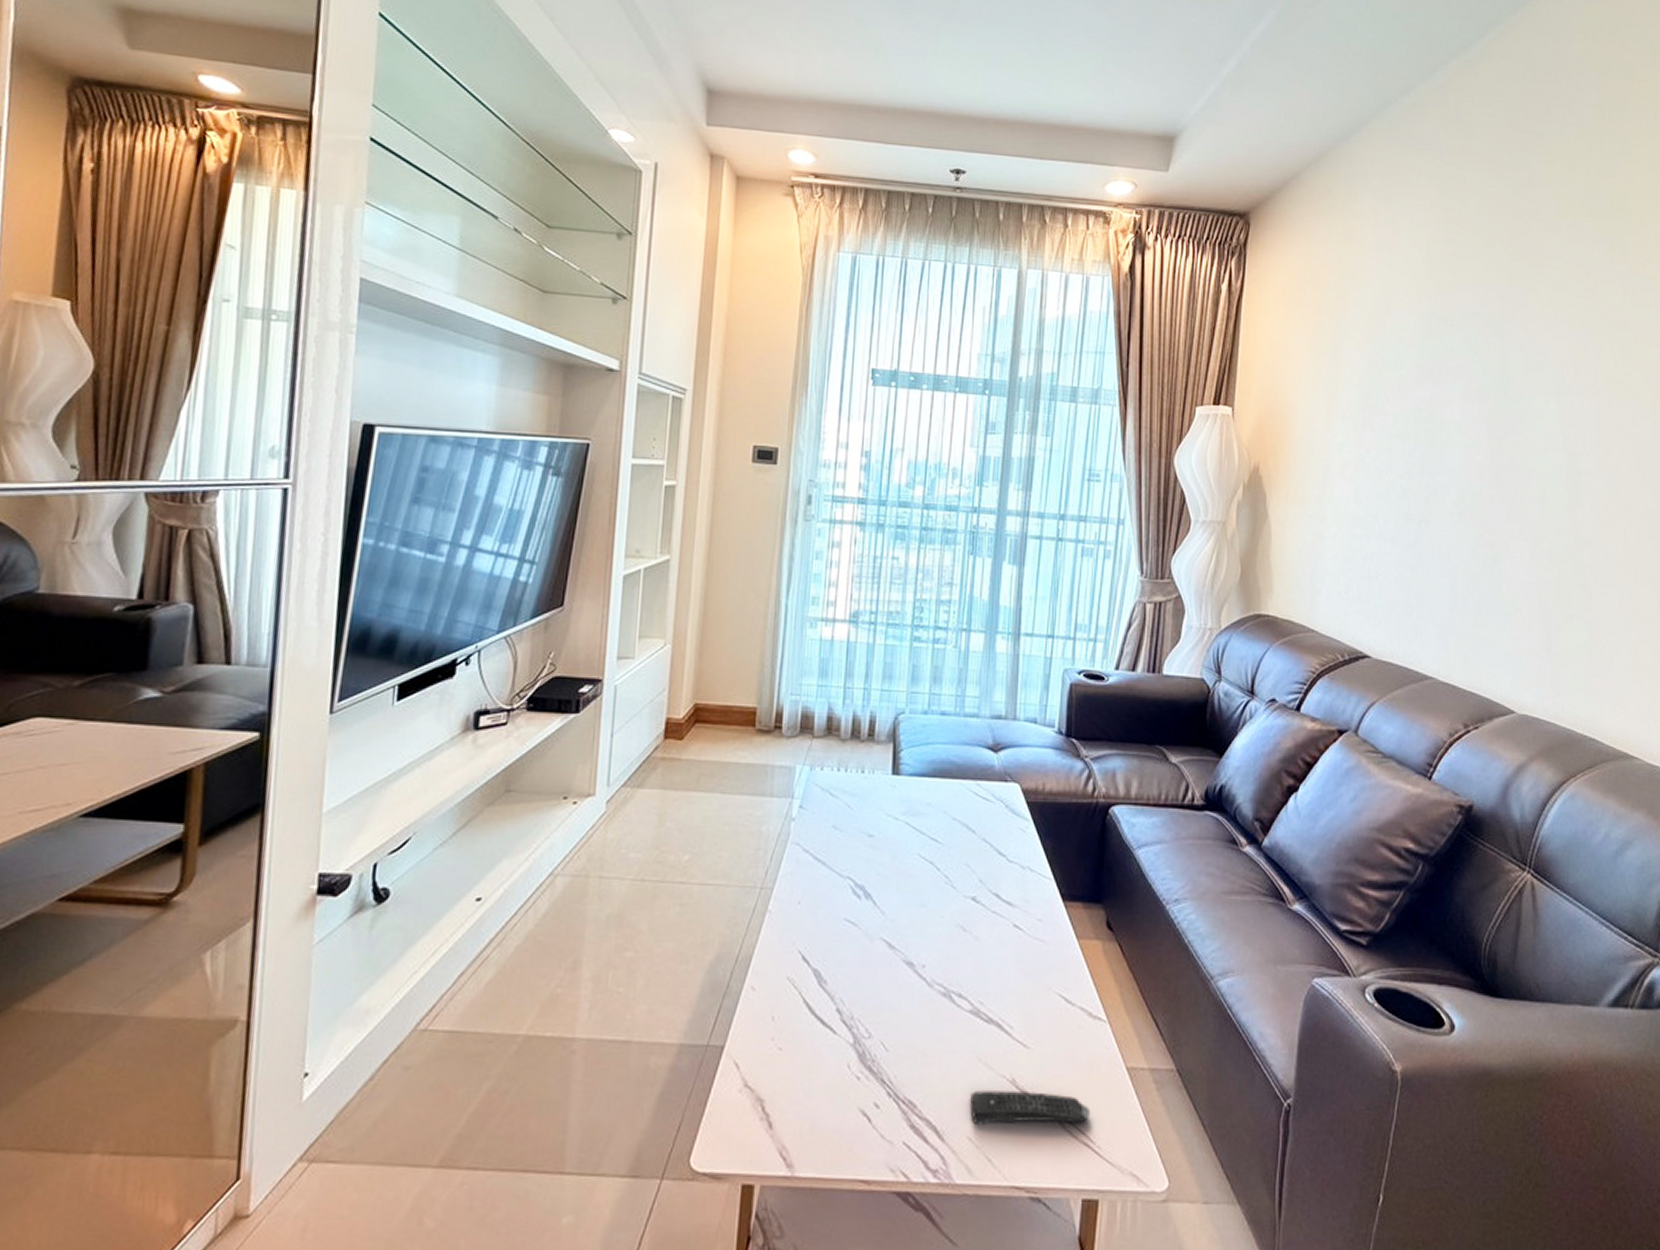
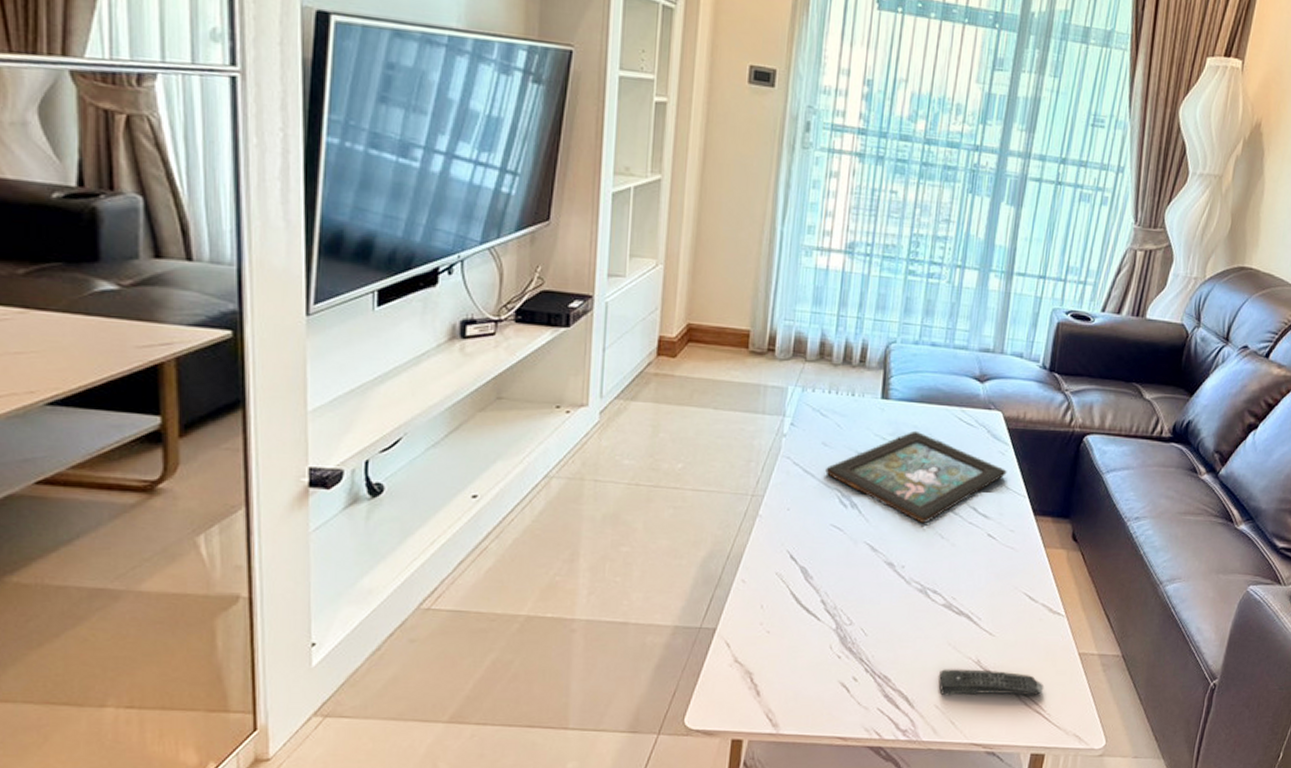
decorative tray: none [837,808,1029,914] -> present [825,430,1007,523]

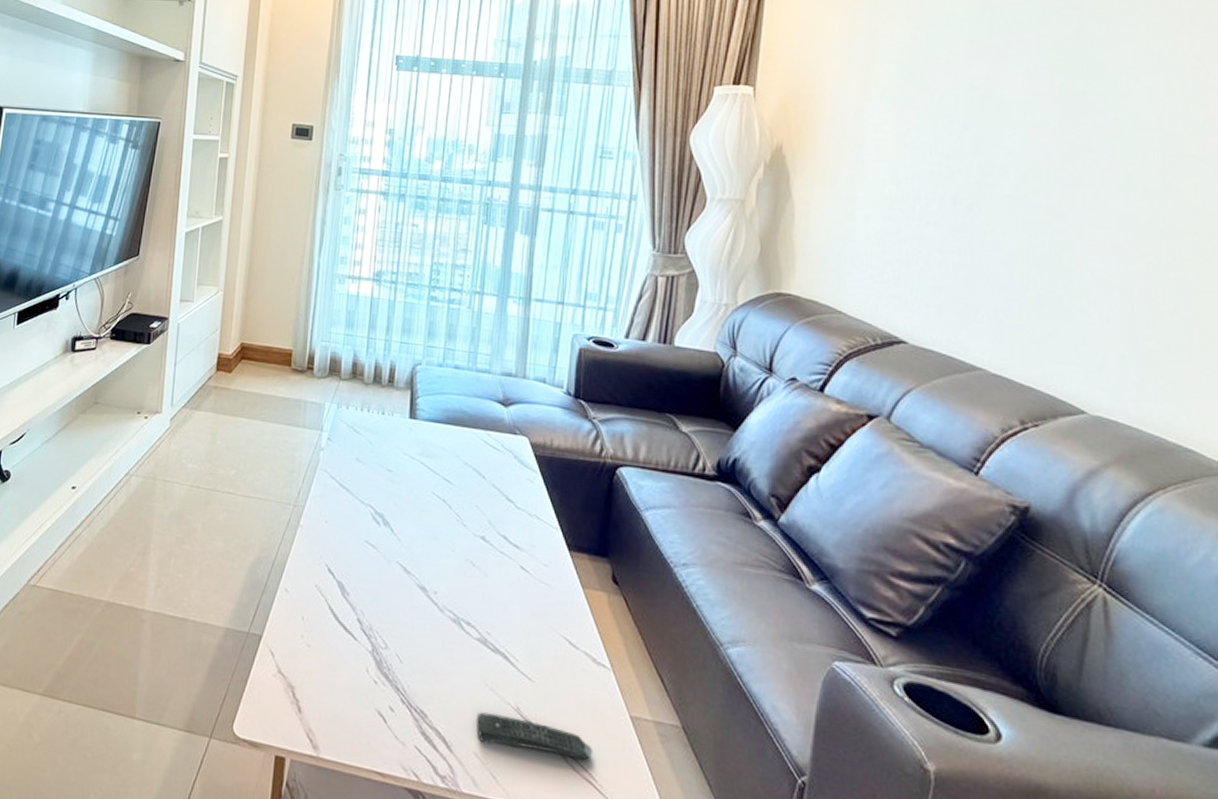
decorative tray: present [825,430,1007,523] -> none [359,451,537,548]

